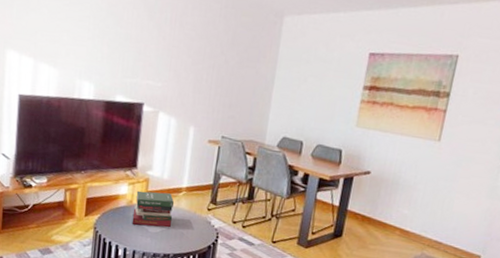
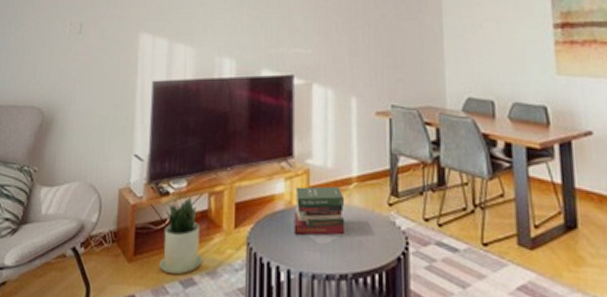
planter: none [23,189,58,245] -> present [159,196,203,275]

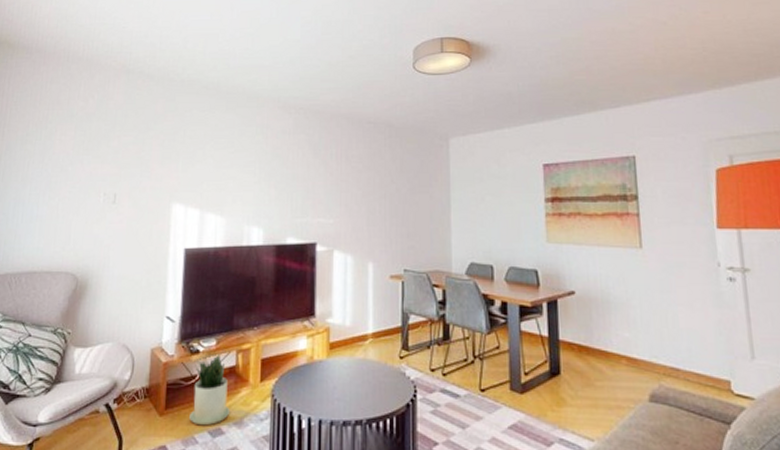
books: present [294,186,345,235] -> none [314,342,361,387]

